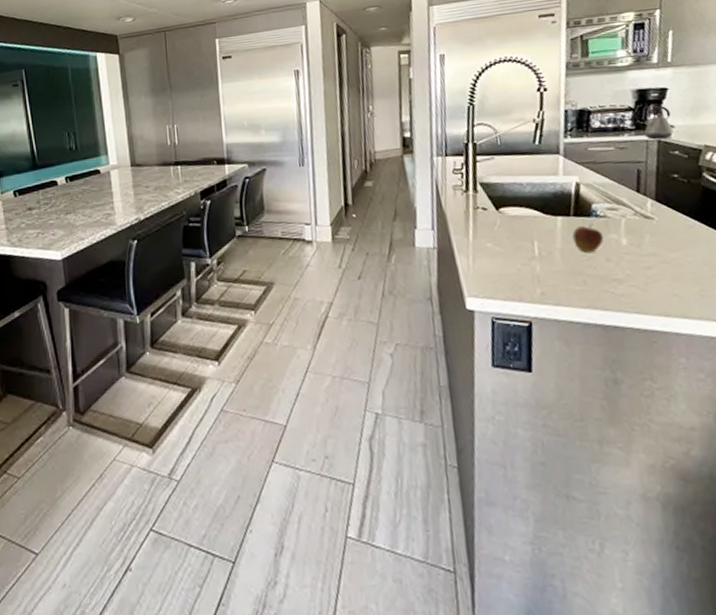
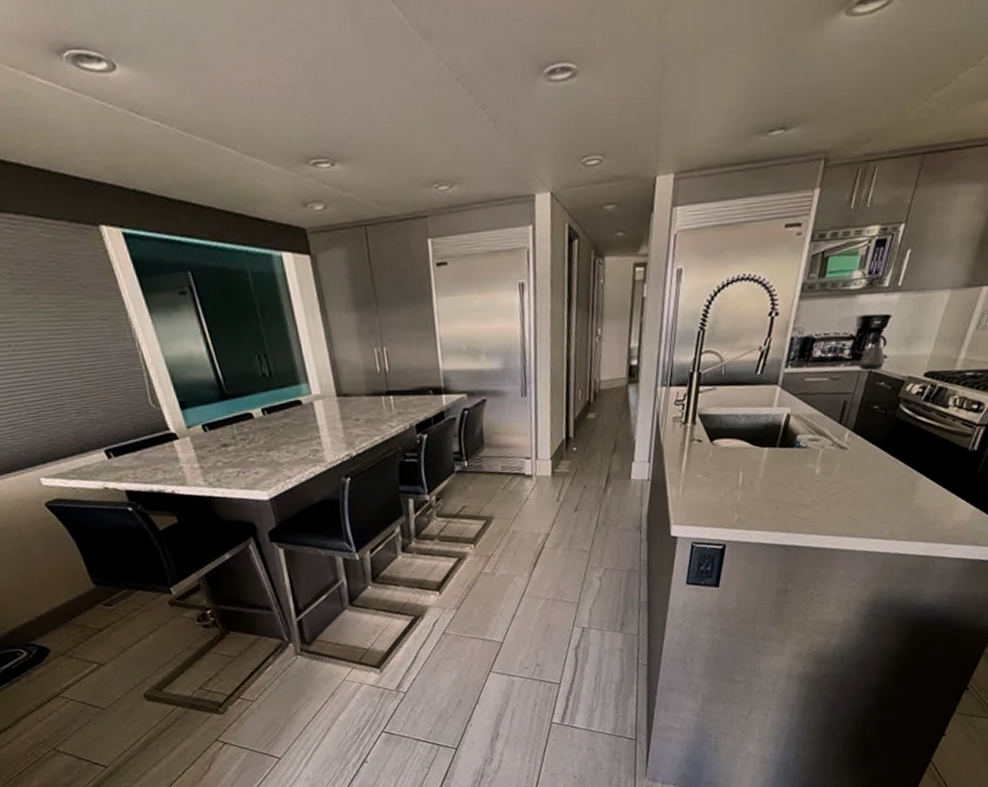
fruit: present [572,222,604,252] -> none [774,453,802,481]

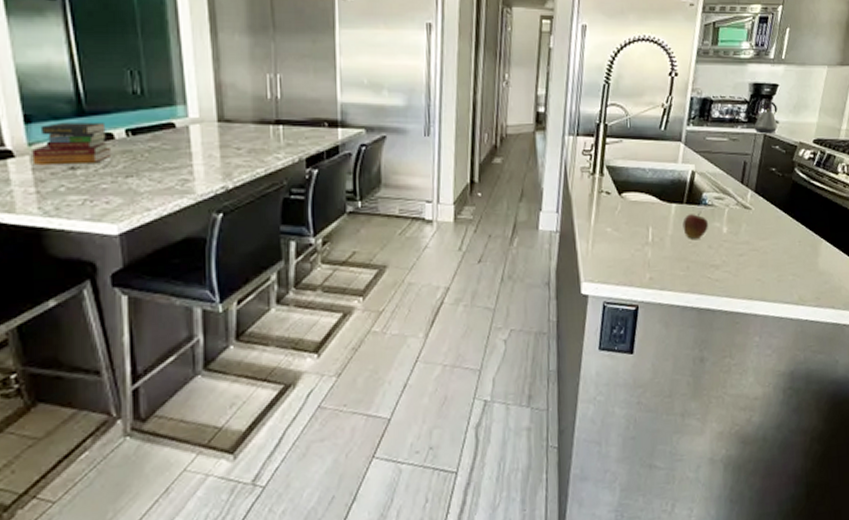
books: none [191,404,254,444] -> present [32,122,112,164]
fruit: none [774,453,802,481] -> present [682,211,709,239]

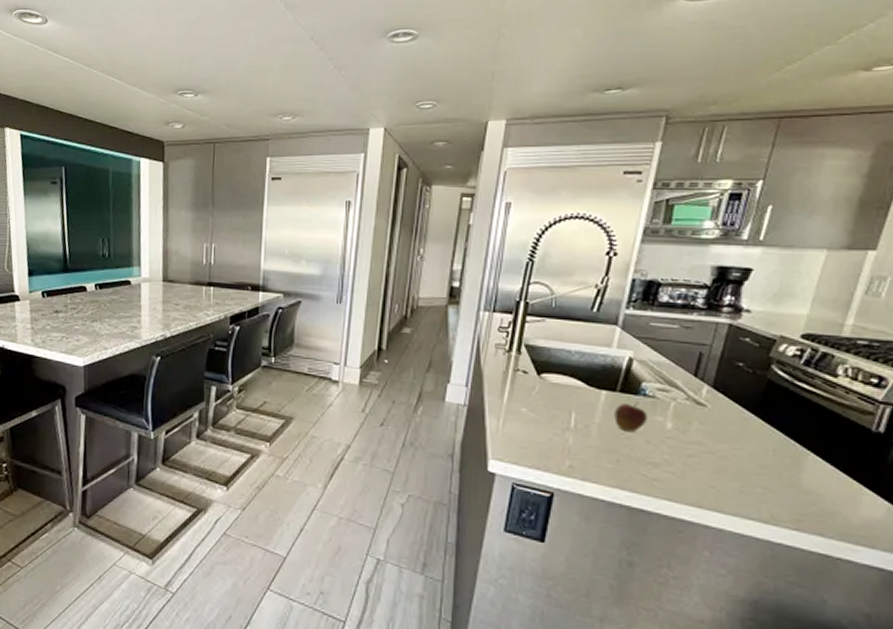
books: present [32,122,112,164] -> none [30,277,84,309]
kettle: present [754,101,778,134] -> none [715,287,750,324]

